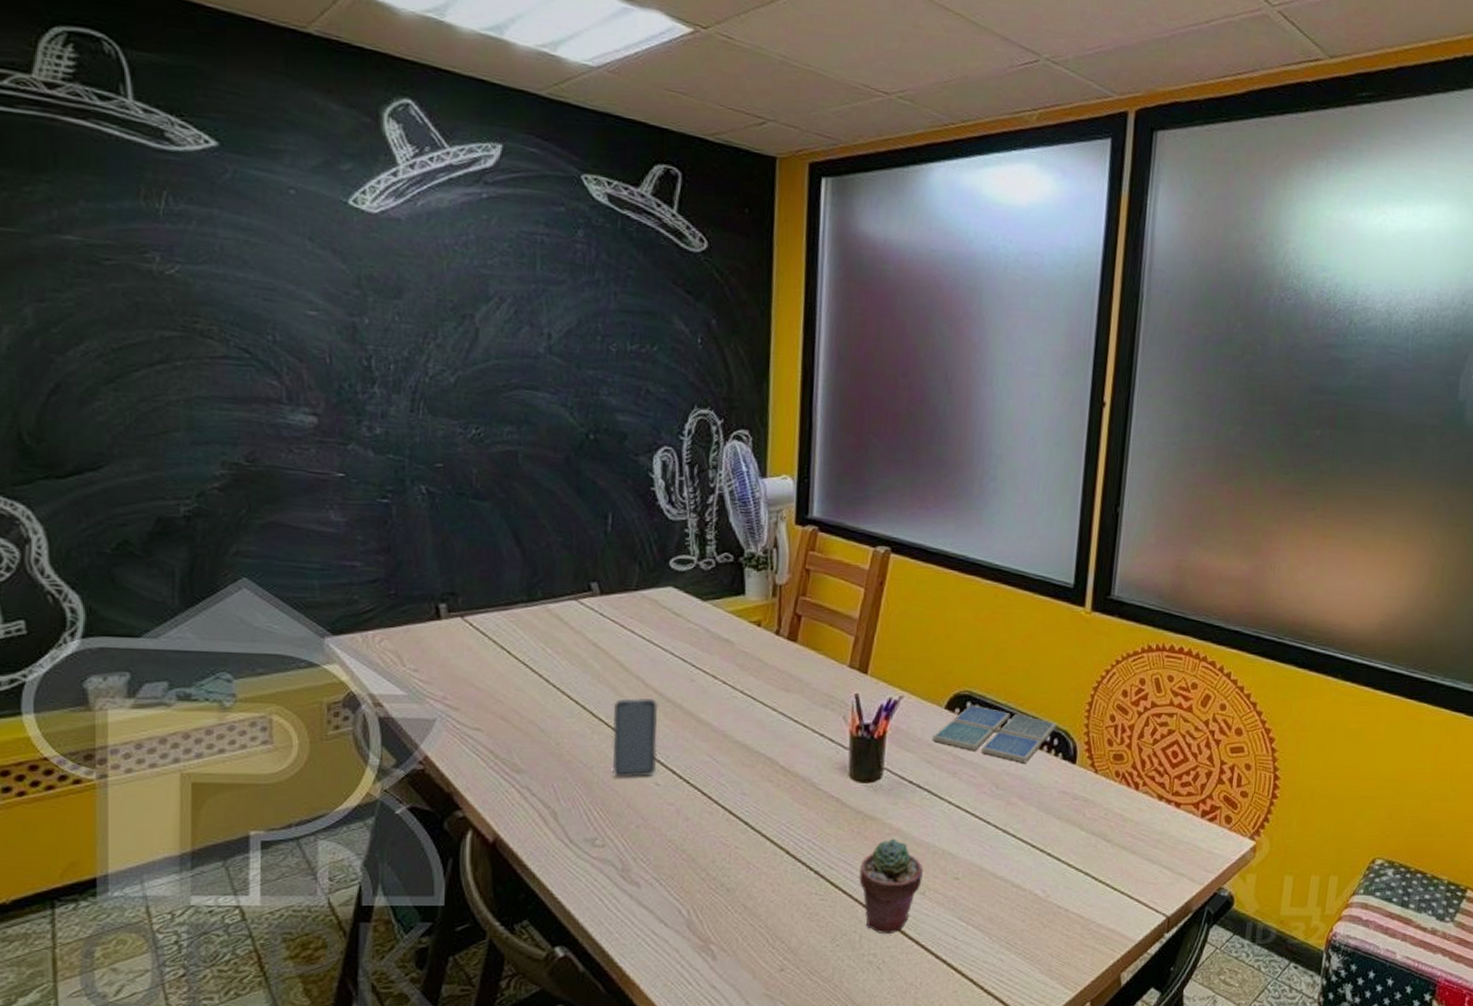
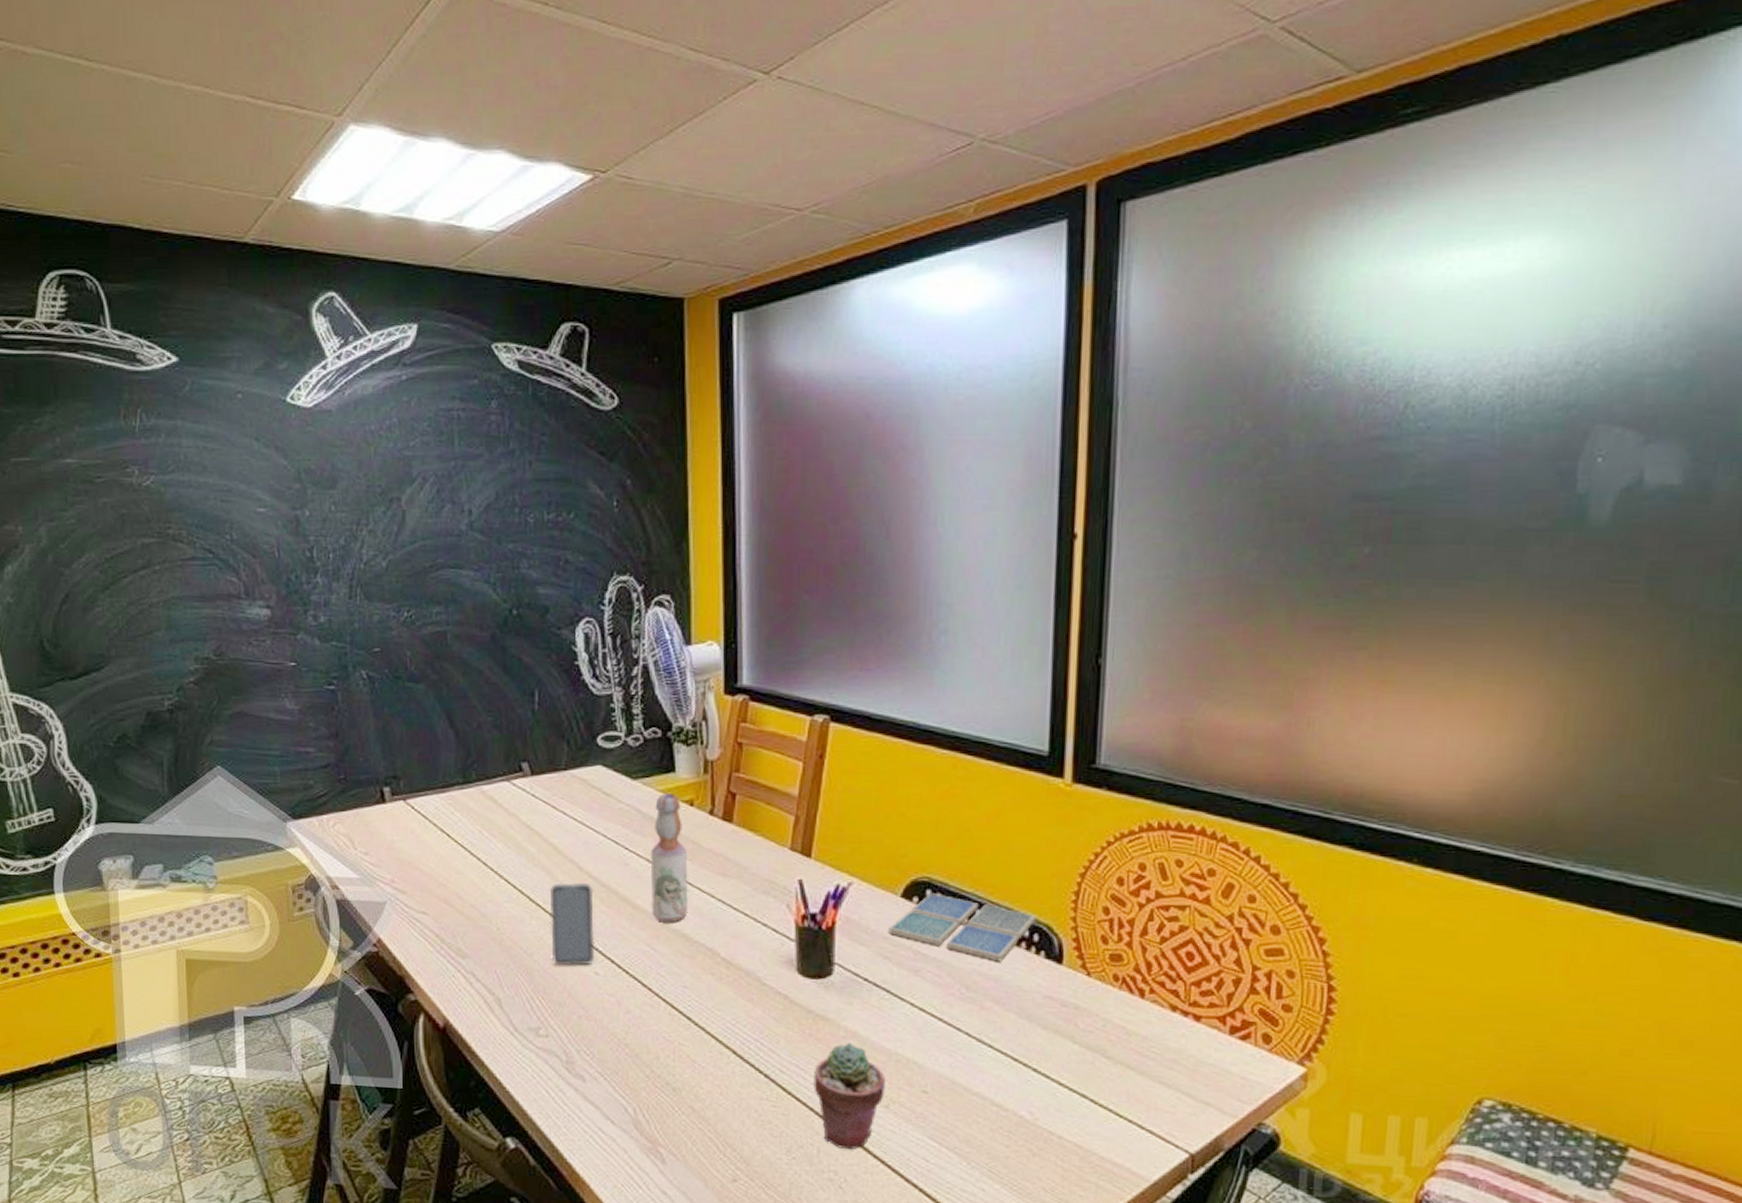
bottle: none [715,614,753,735] -> present [650,794,688,923]

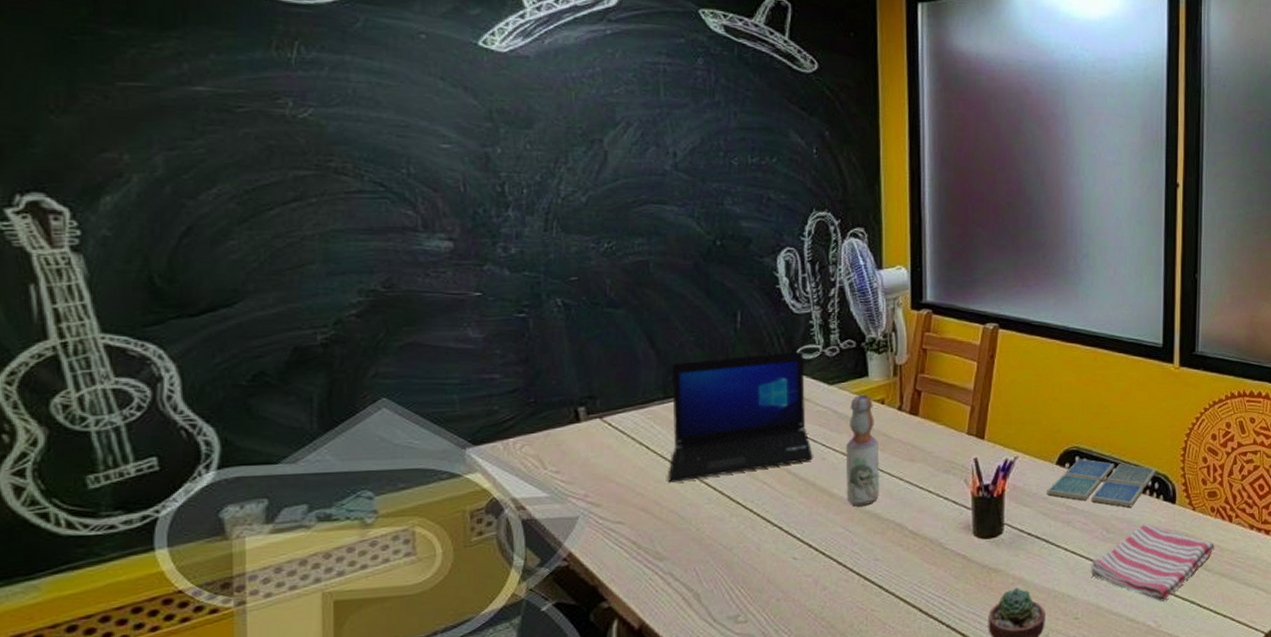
laptop: none [468,738,615,876] -> present [667,351,813,483]
smartphone: present [549,882,595,966] -> none [749,478,794,556]
dish towel: none [943,986,1117,1088] -> present [1090,524,1214,602]

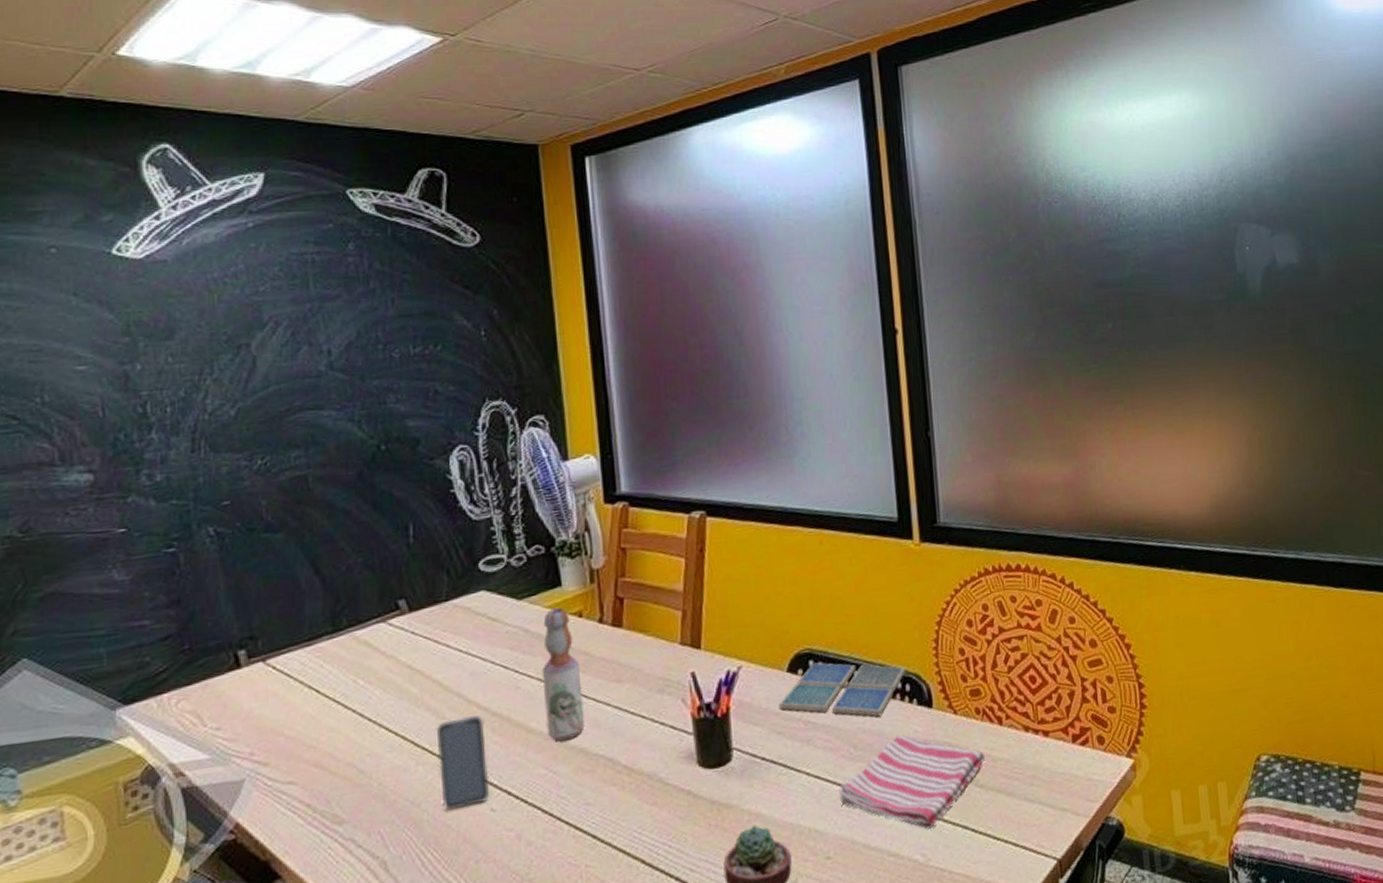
laptop: present [667,351,813,483] -> none [340,563,506,731]
smartphone: none [749,478,794,556] -> present [435,714,490,811]

